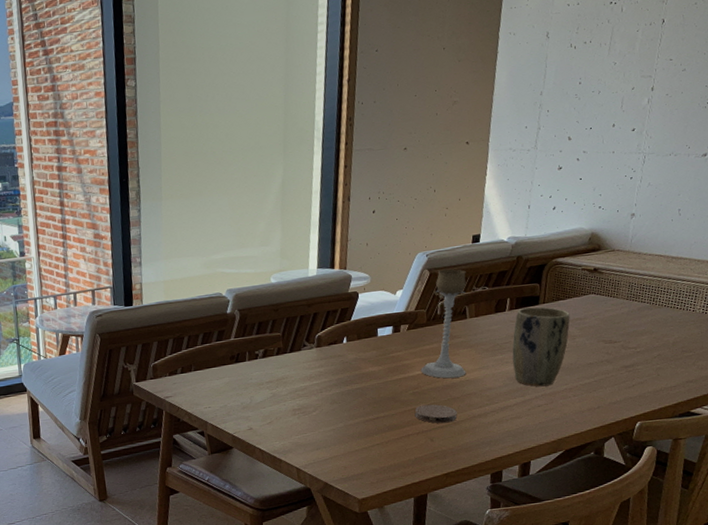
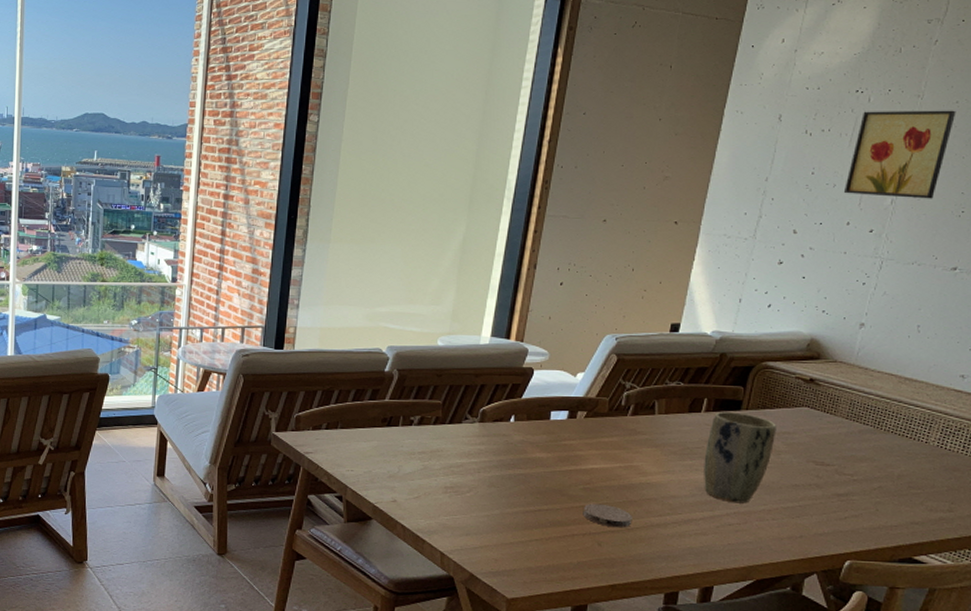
candle holder: present [421,268,466,379] -> none [595,356,659,479]
wall art: none [607,11,696,99] -> present [843,110,956,199]

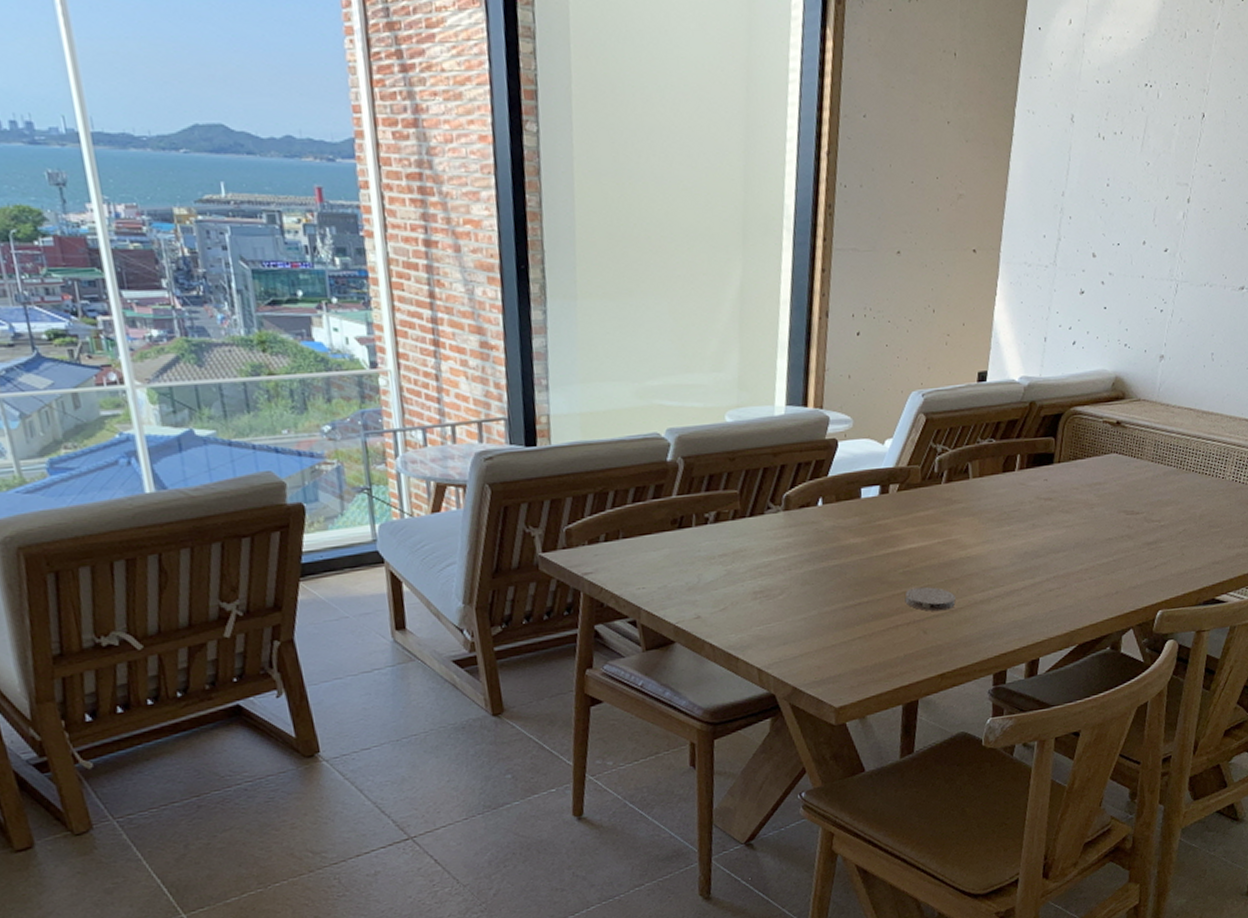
plant pot: present [704,412,776,504] -> none [1021,466,1088,567]
wall art: present [843,110,956,199] -> none [1138,107,1239,211]

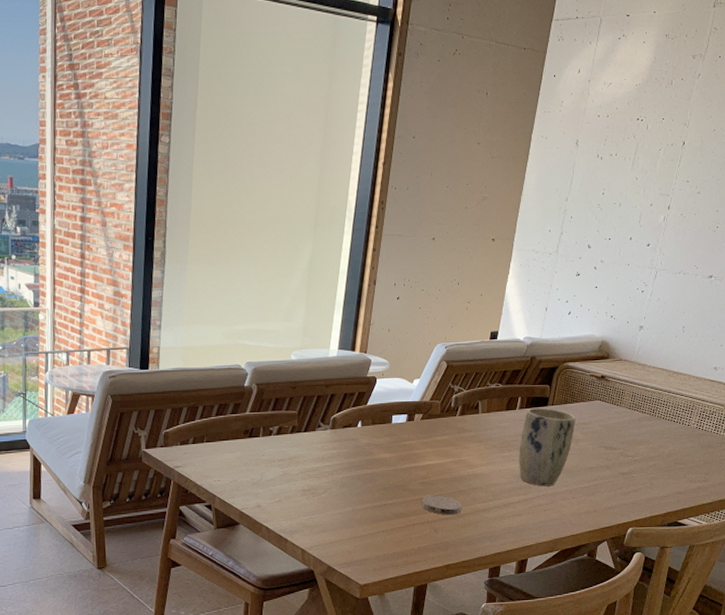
plant pot: none [1021,466,1088,567] -> present [519,408,576,487]

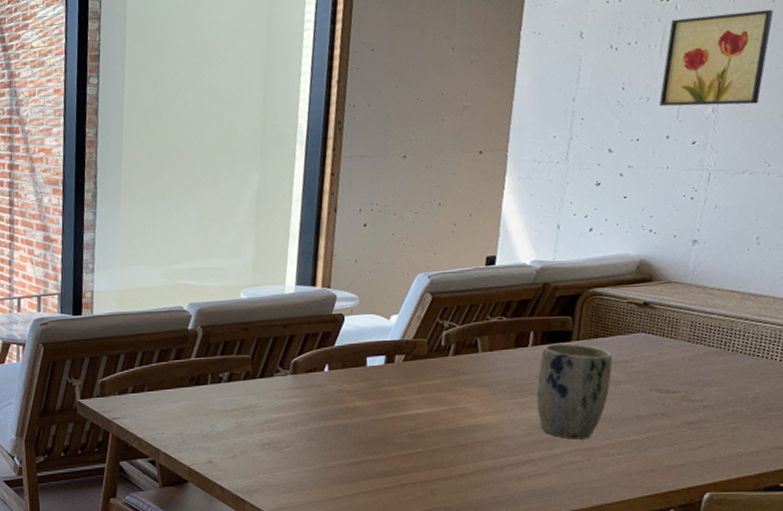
coaster: present [421,495,462,515] -> none [411,450,465,474]
wall art: none [627,137,714,216] -> present [658,9,774,107]

